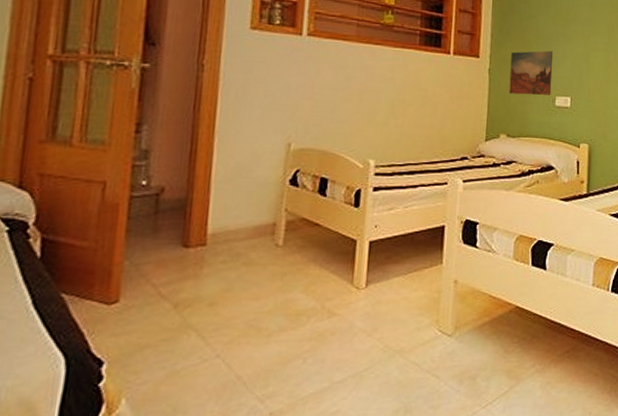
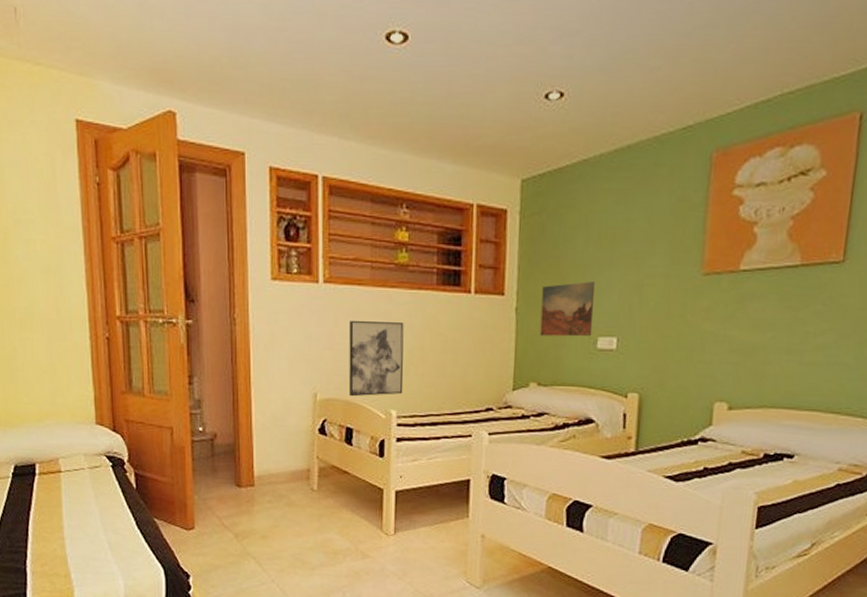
wall art: none [325,73,387,147] -> present [348,321,404,397]

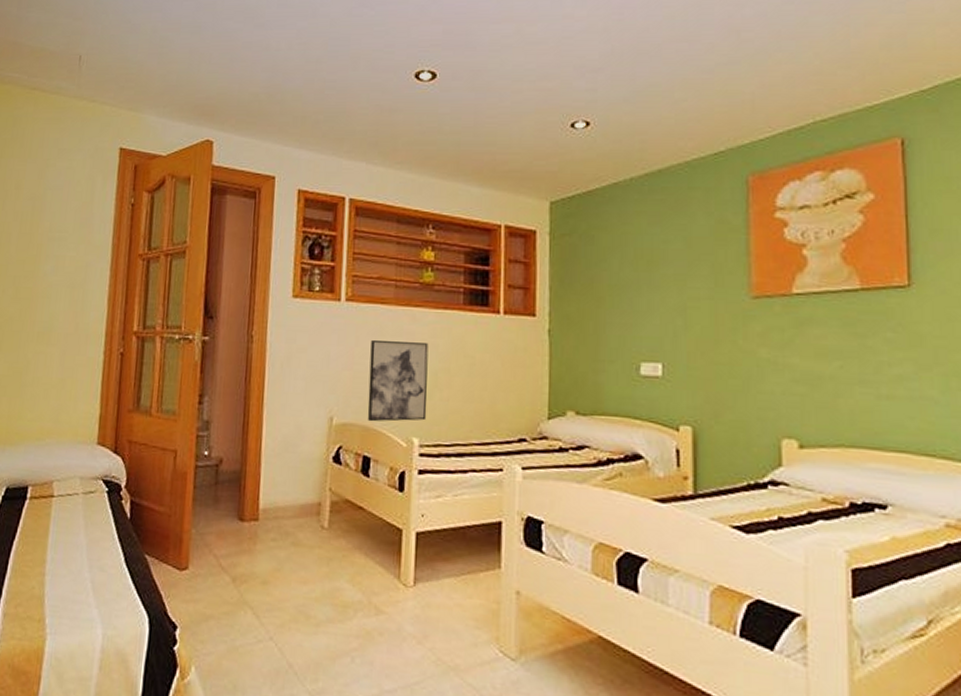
wall art: present [539,281,595,337] -> none [576,303,634,362]

